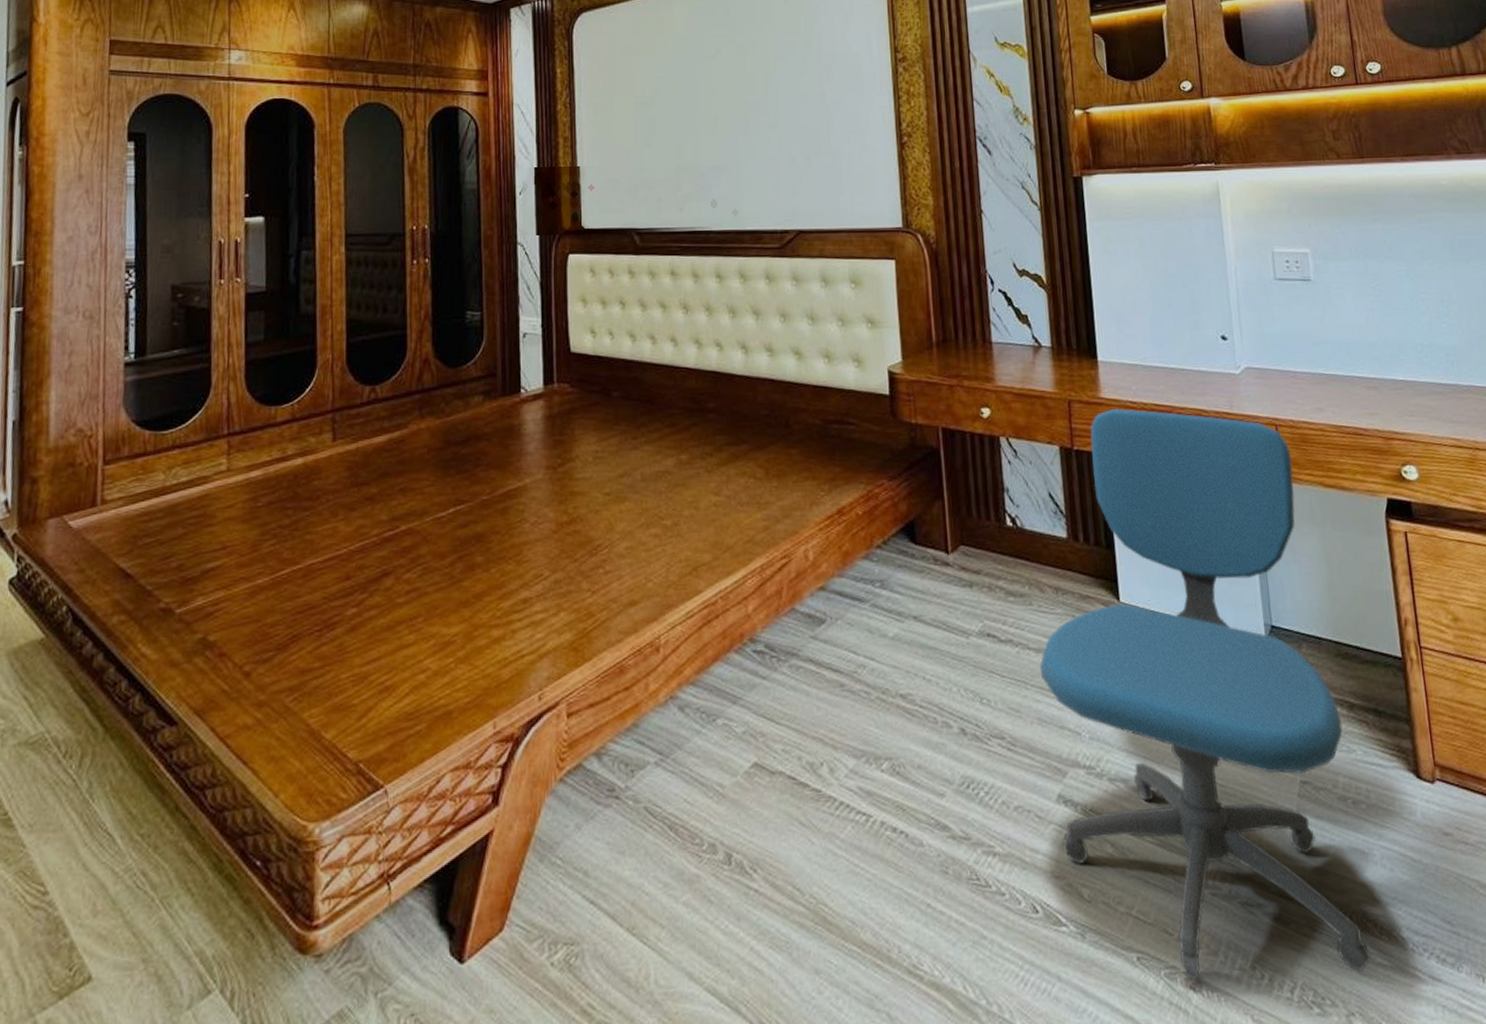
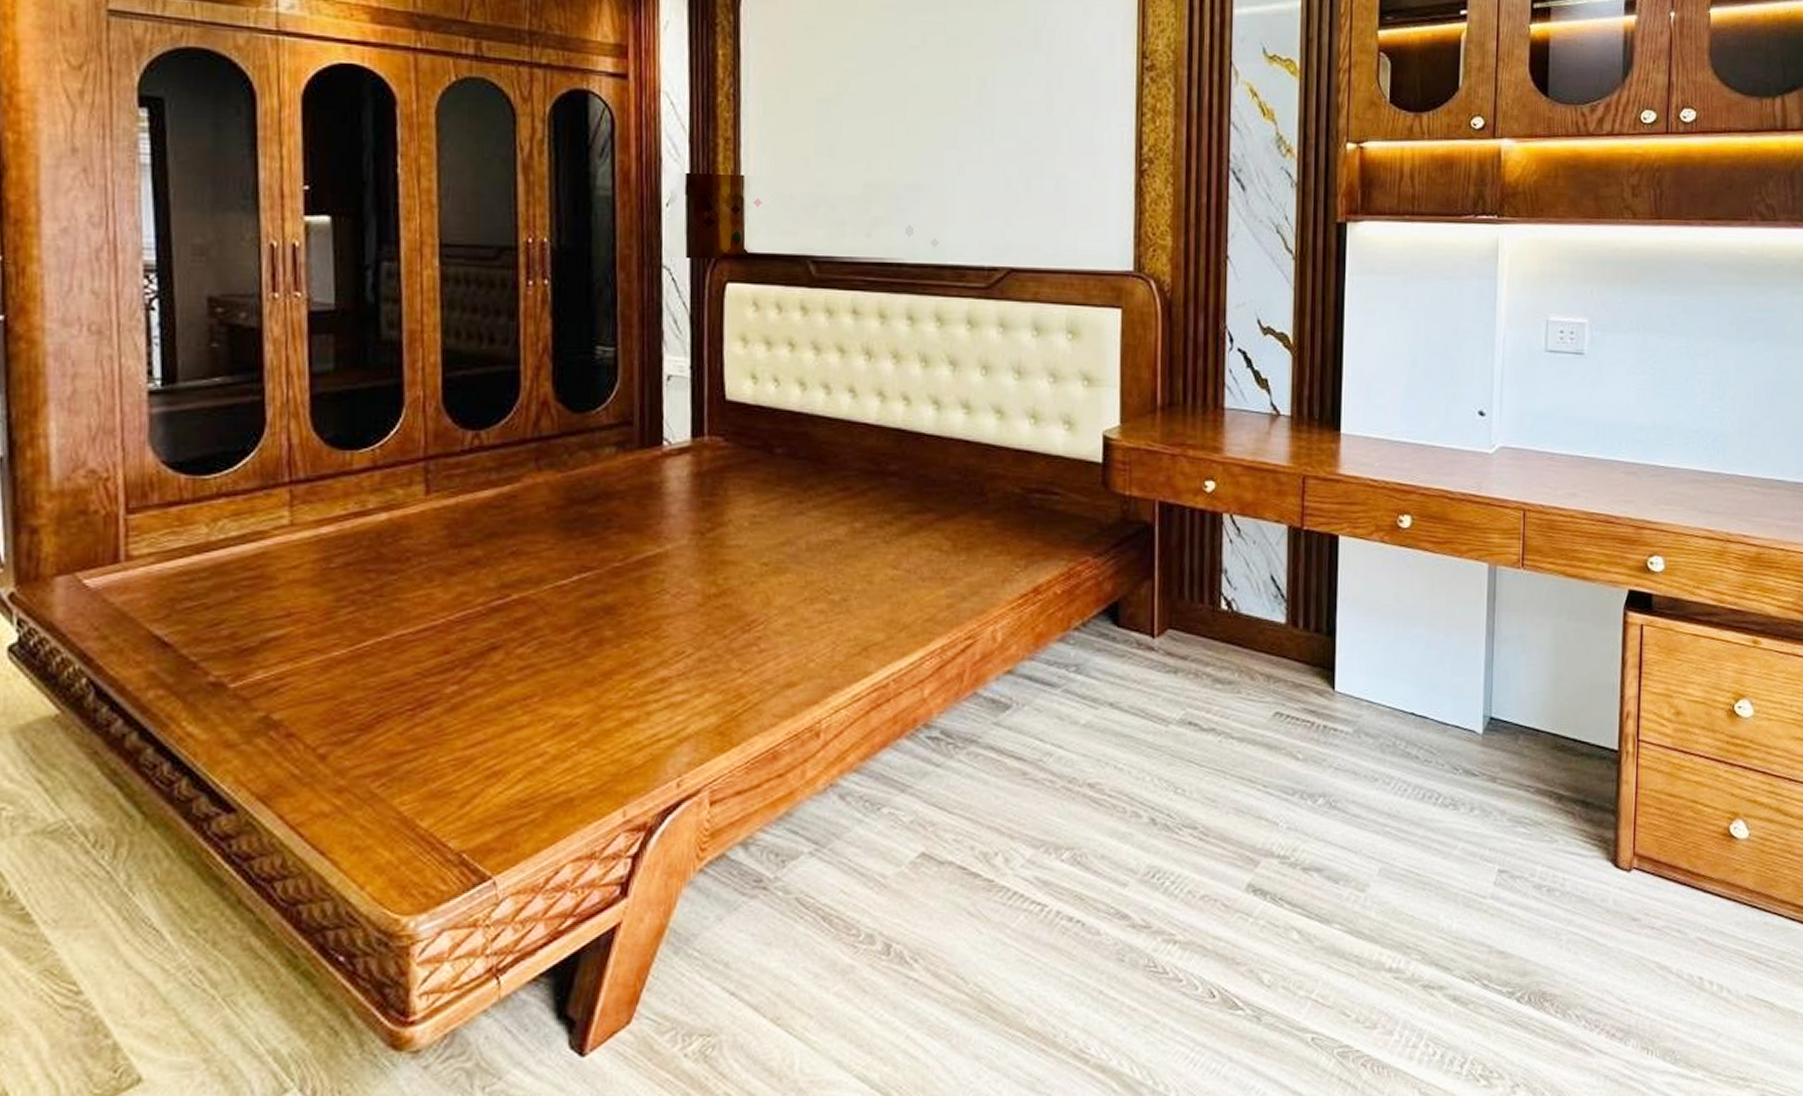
office chair: present [1039,408,1371,982] -> none [1241,486,1548,1059]

